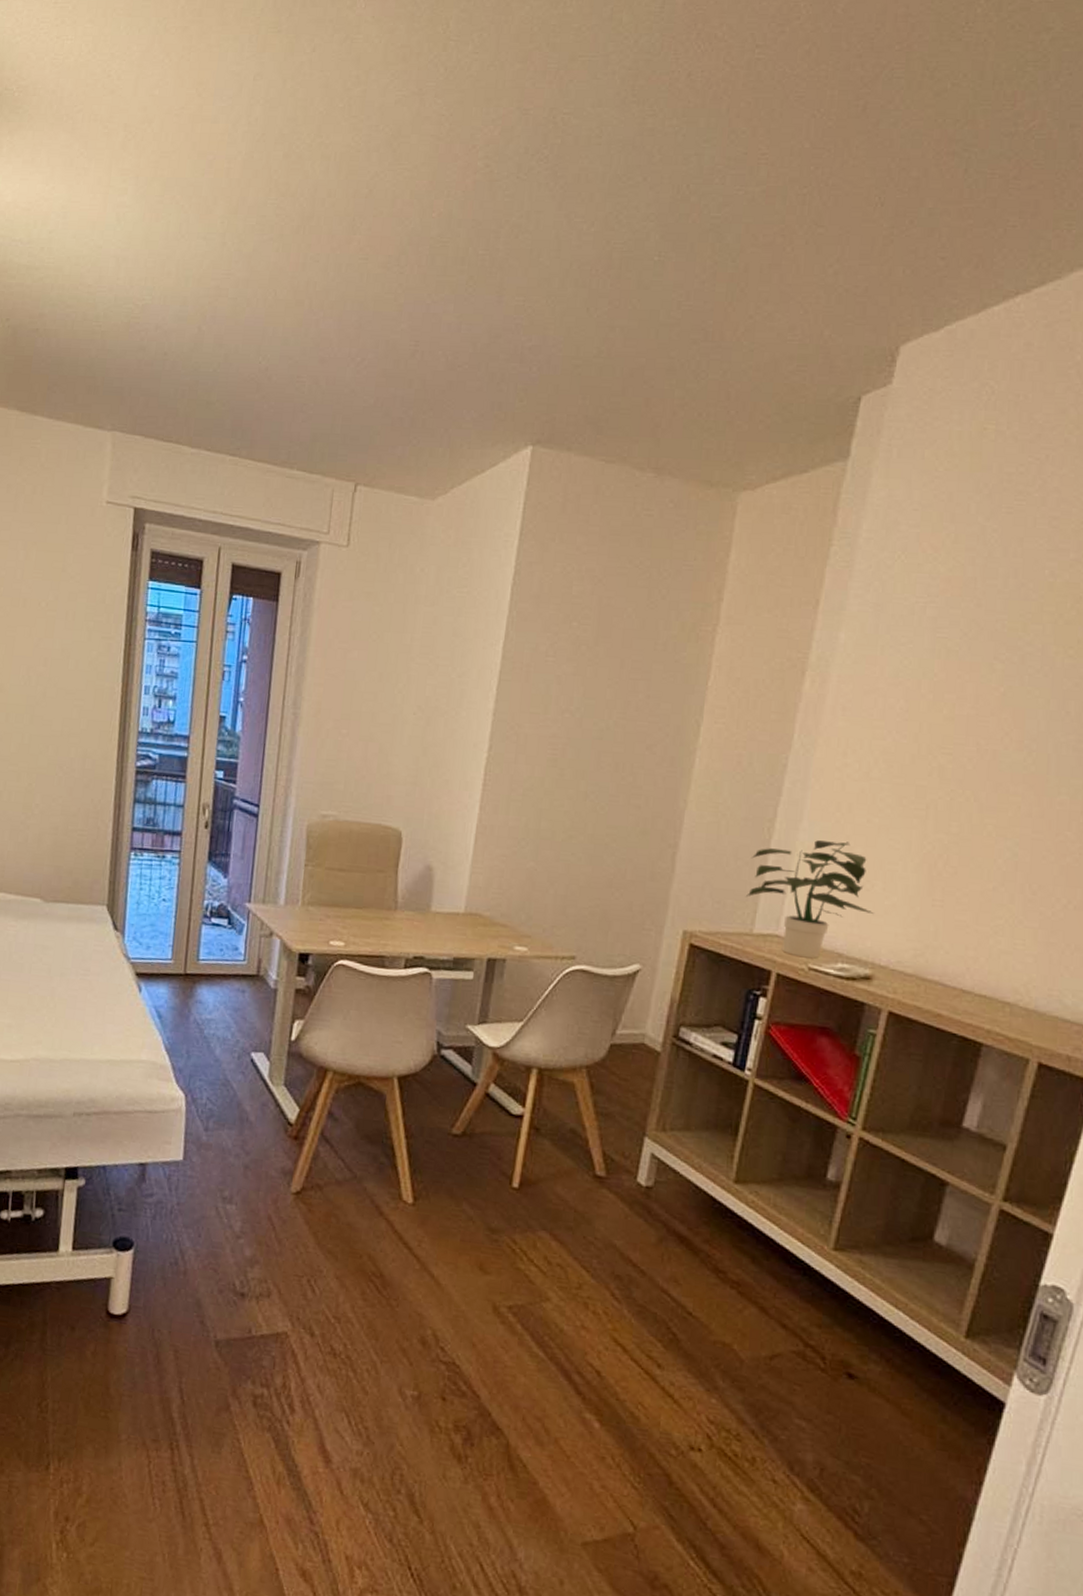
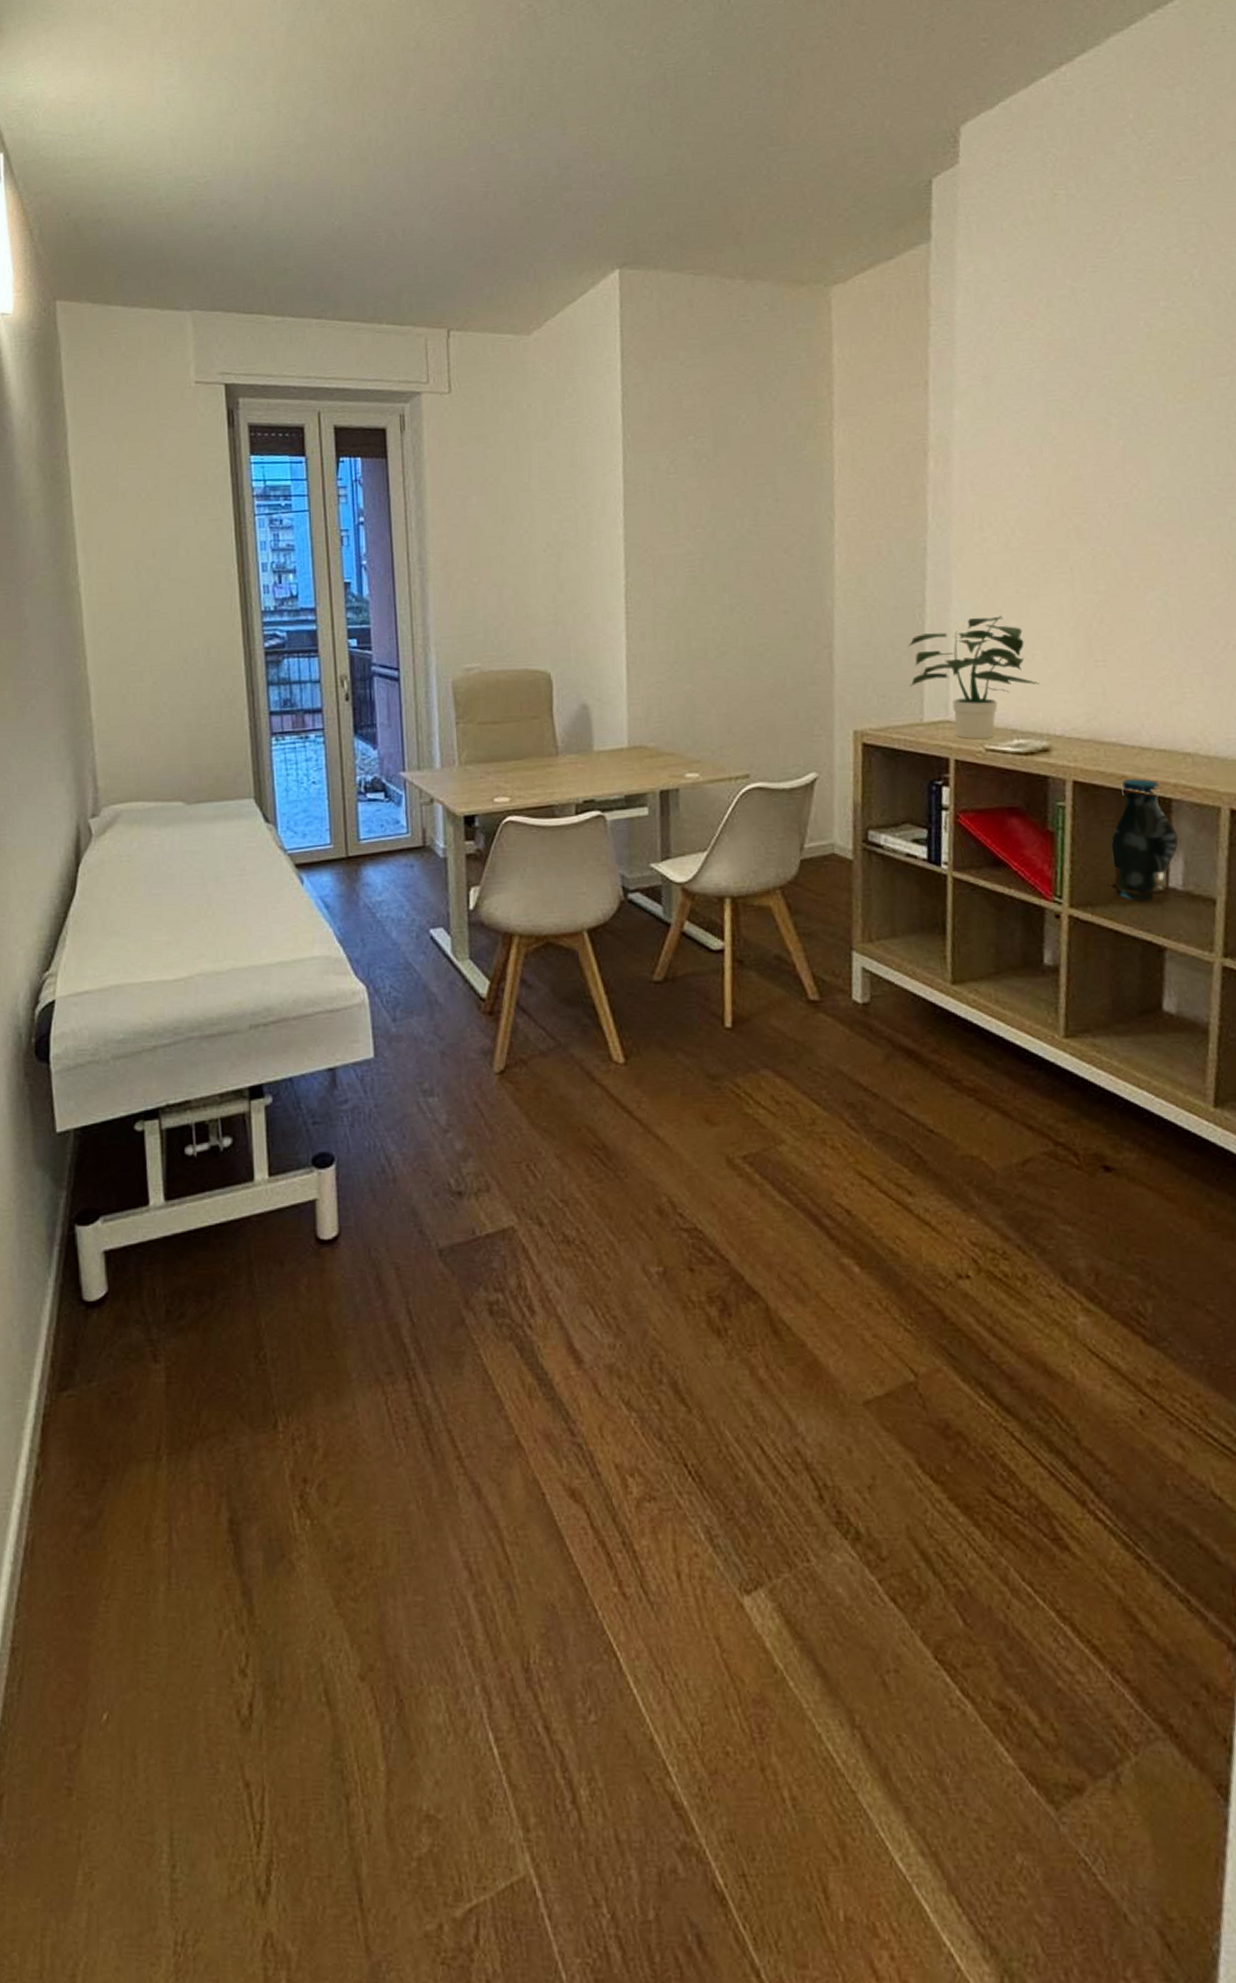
vase: none [903,1017,982,1137] -> present [1107,778,1179,902]

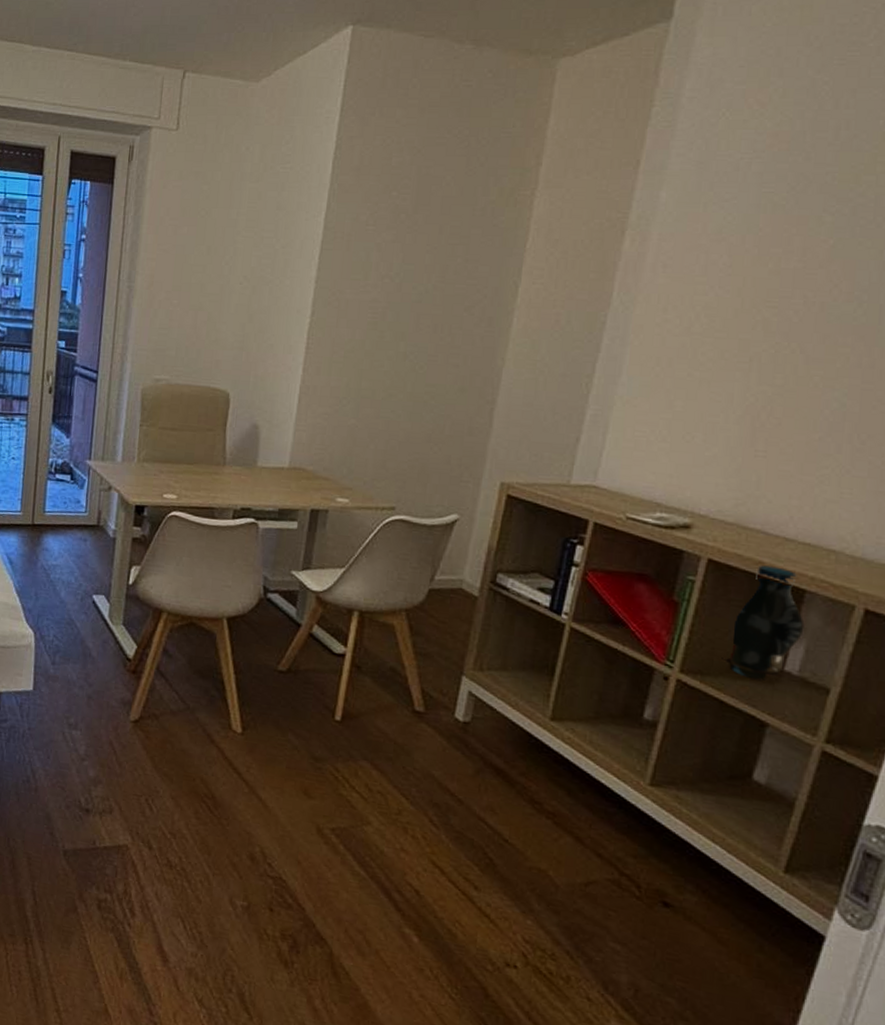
potted plant: present [907,615,1040,740] -> none [564,394,694,508]

